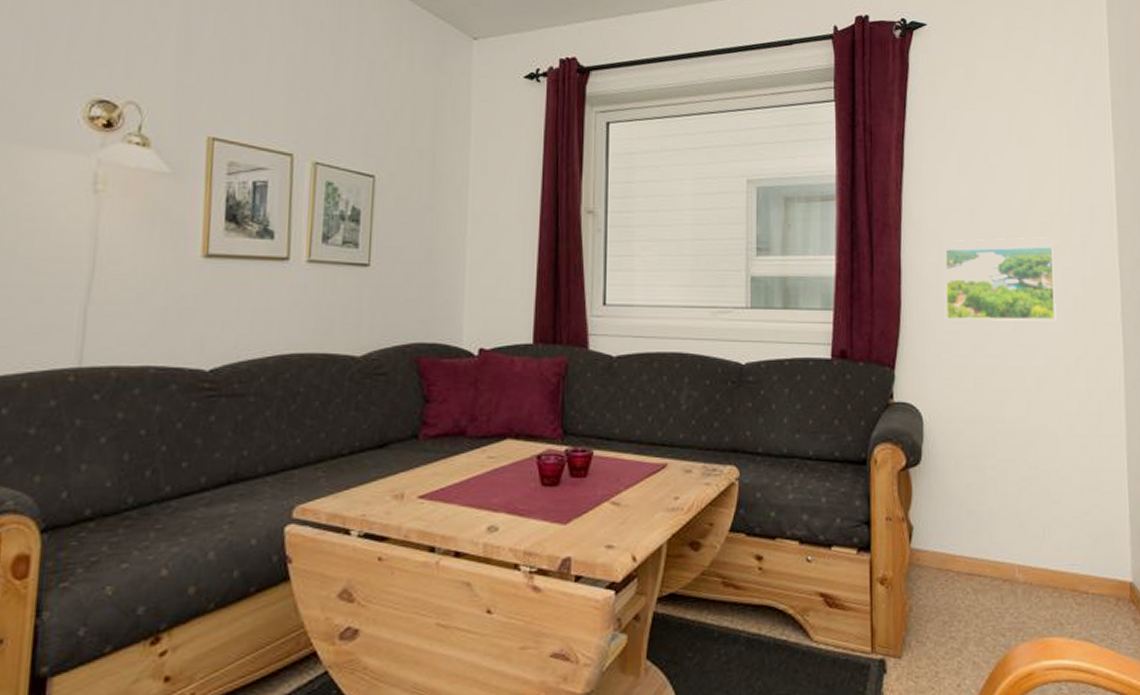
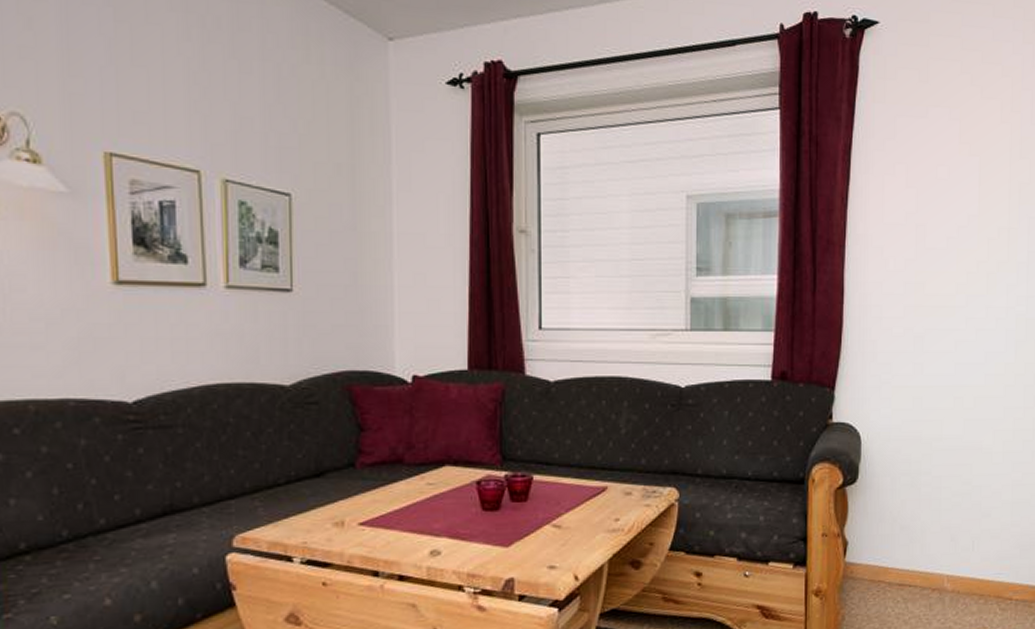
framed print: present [944,237,1057,322] -> none [886,253,1000,340]

